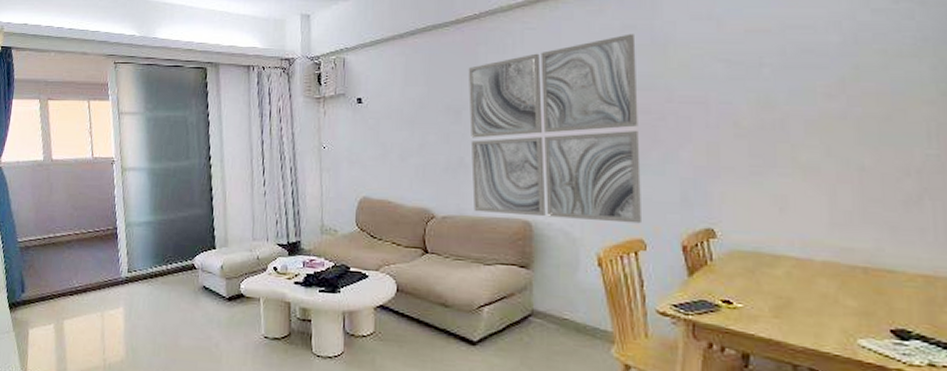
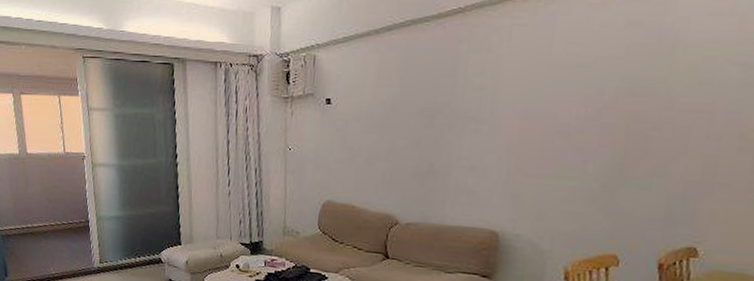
wall art: present [468,34,643,224] -> none [439,31,640,239]

